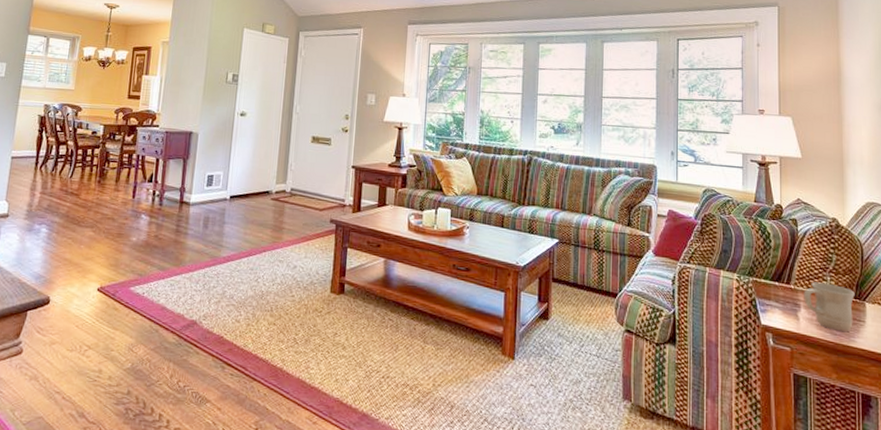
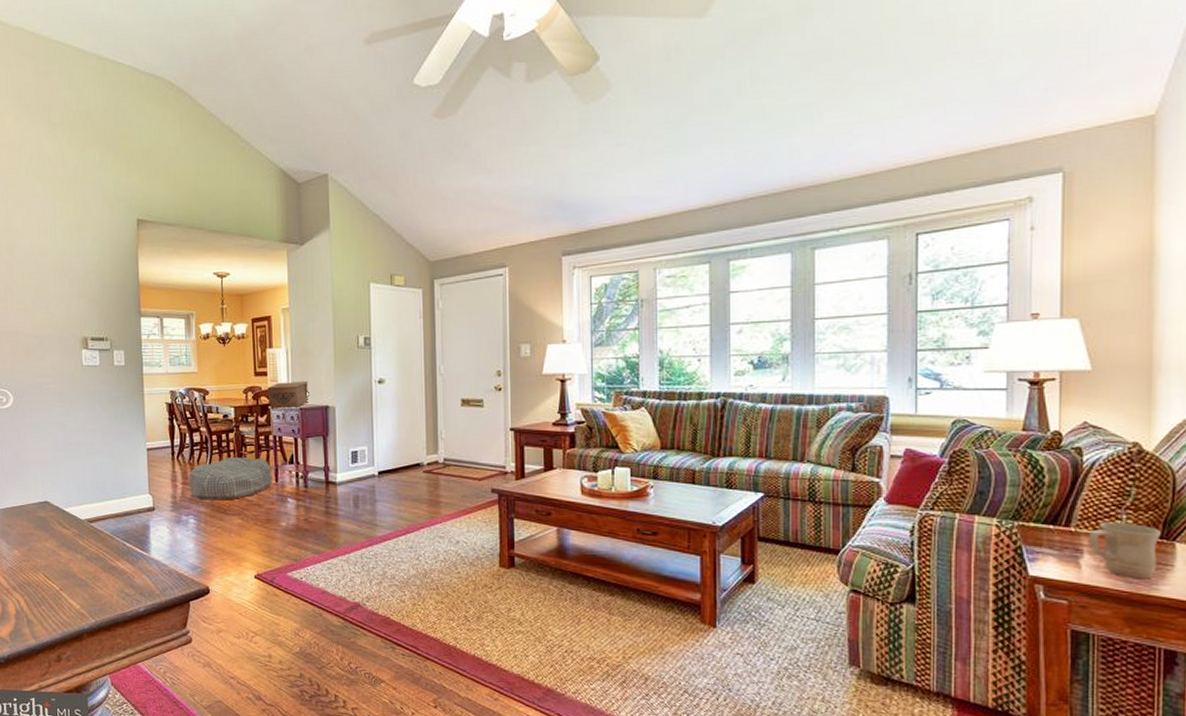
dog bed: none [47,171,130,212] -> present [189,458,273,500]
decorative box: none [137,106,176,132] -> present [267,382,308,409]

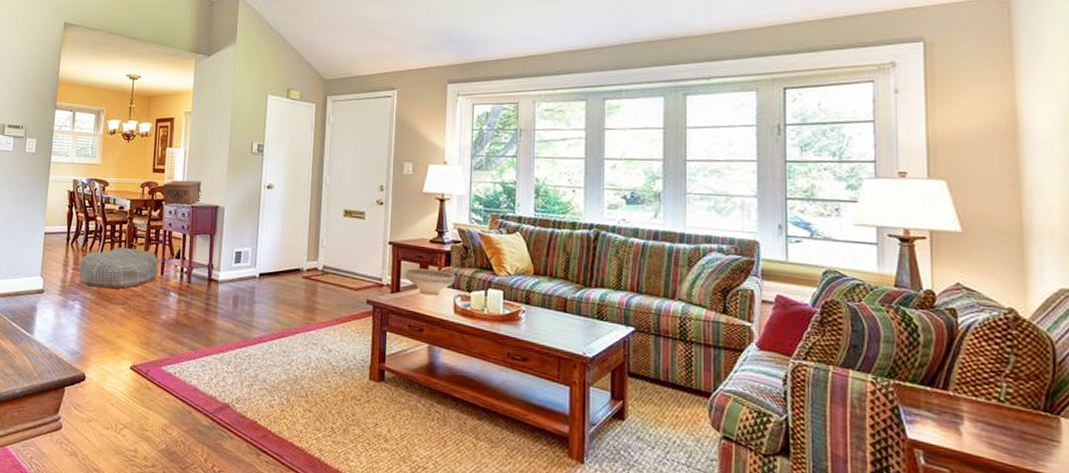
decorative bowl: none [528,453,581,479] -> present [404,268,456,296]
mug: present [1088,522,1161,579] -> none [968,388,1044,454]

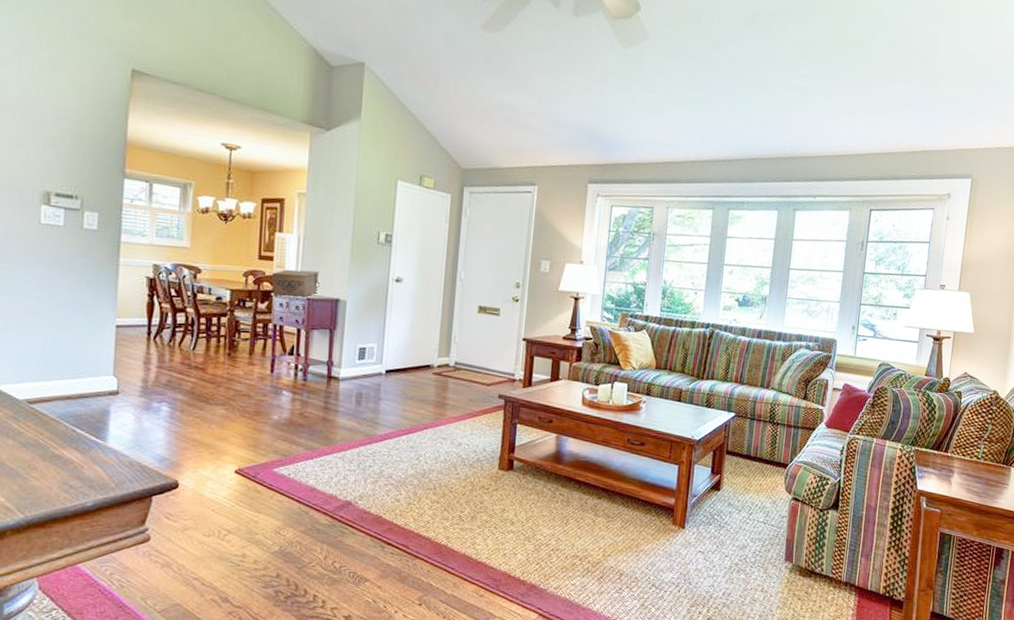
dog bed: present [79,247,159,289] -> none [166,343,268,389]
decorative bowl: present [404,268,456,296] -> none [537,363,585,390]

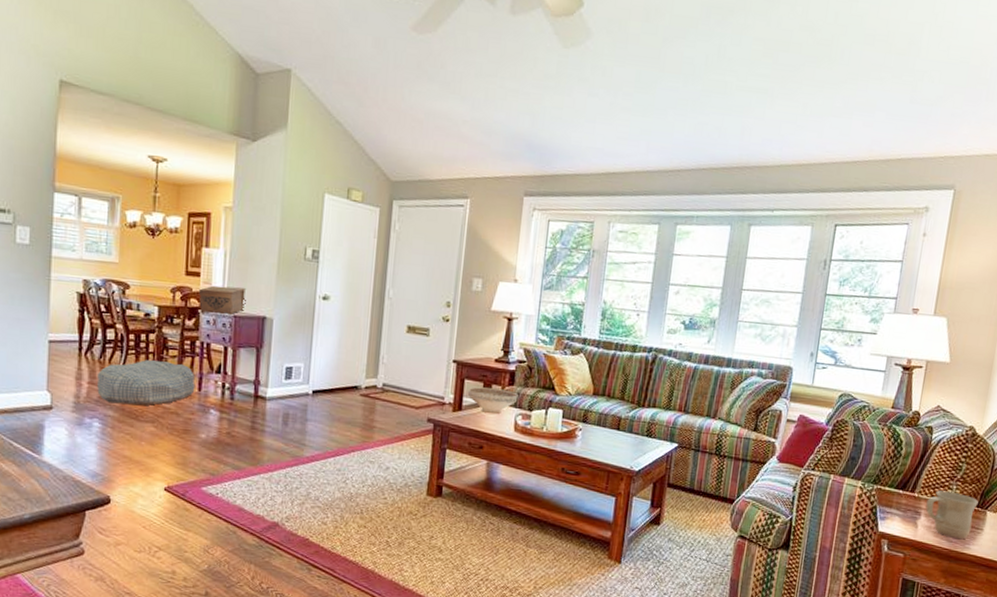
dog bed: none [166,343,268,389] -> present [97,360,195,406]
decorative bowl: none [537,363,585,390] -> present [467,386,518,415]
mug: none [958,450,1004,494] -> present [925,490,979,540]

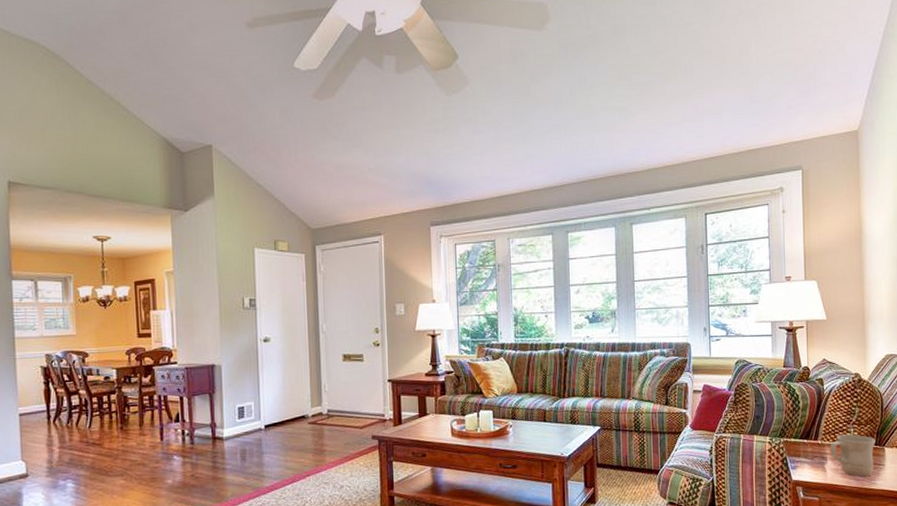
dog bed: present [97,360,195,406] -> none [67,417,158,464]
decorative box: present [198,285,245,316] -> none [151,342,194,369]
decorative bowl: present [467,386,518,415] -> none [404,399,451,424]

